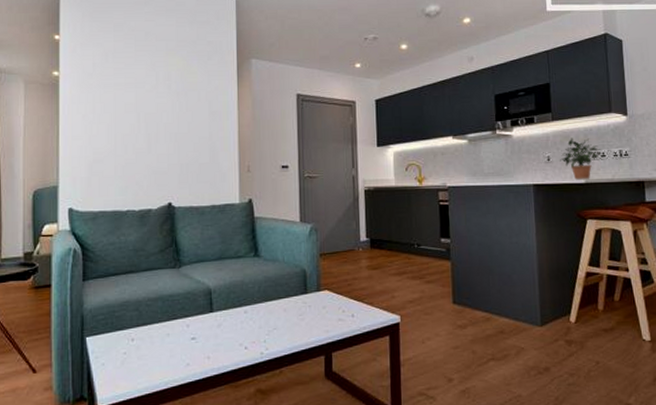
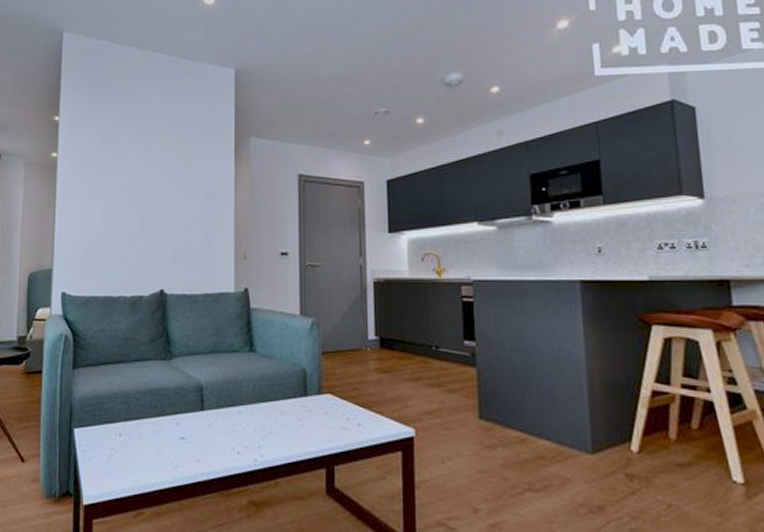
potted plant: present [559,138,604,180] -> none [613,225,674,276]

